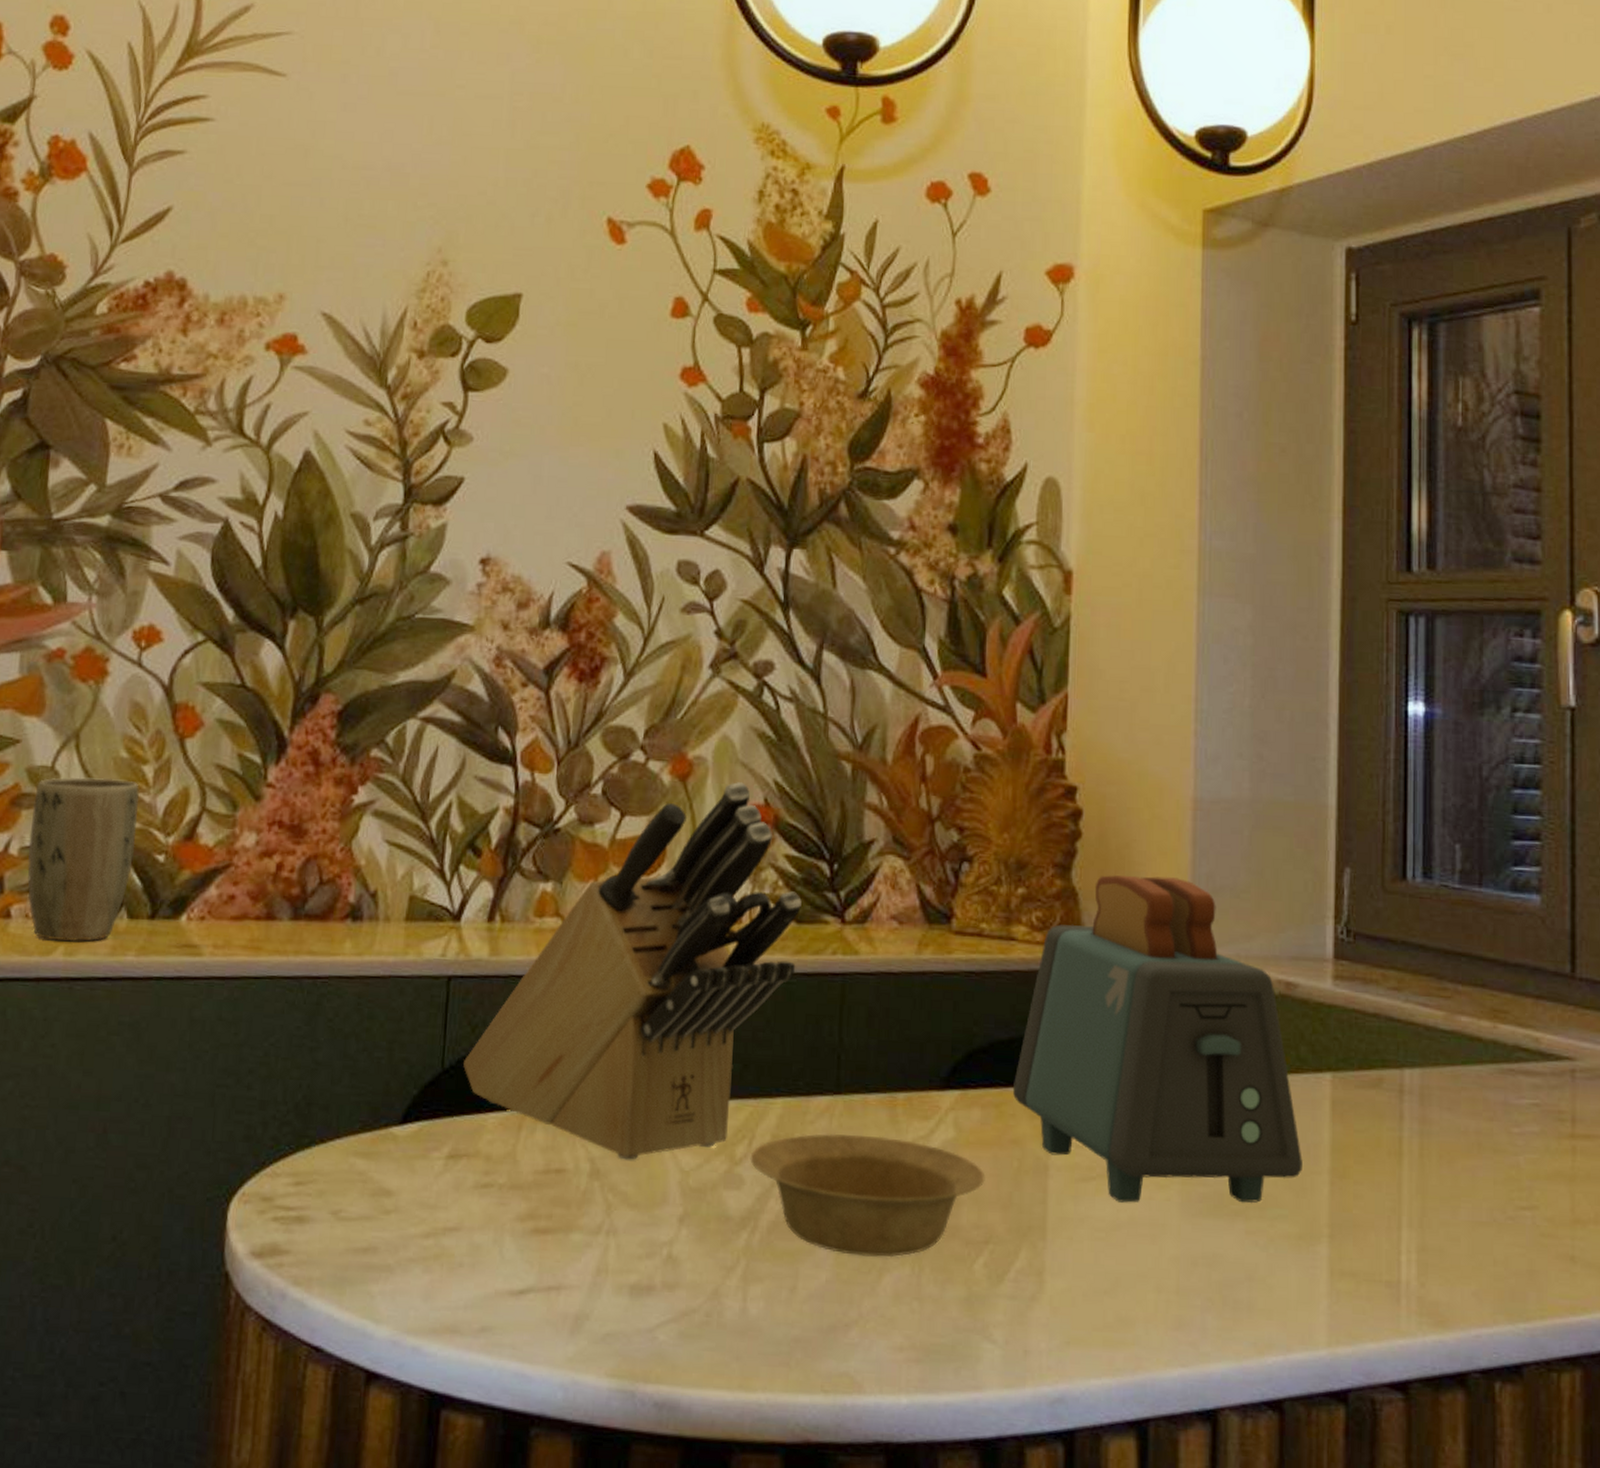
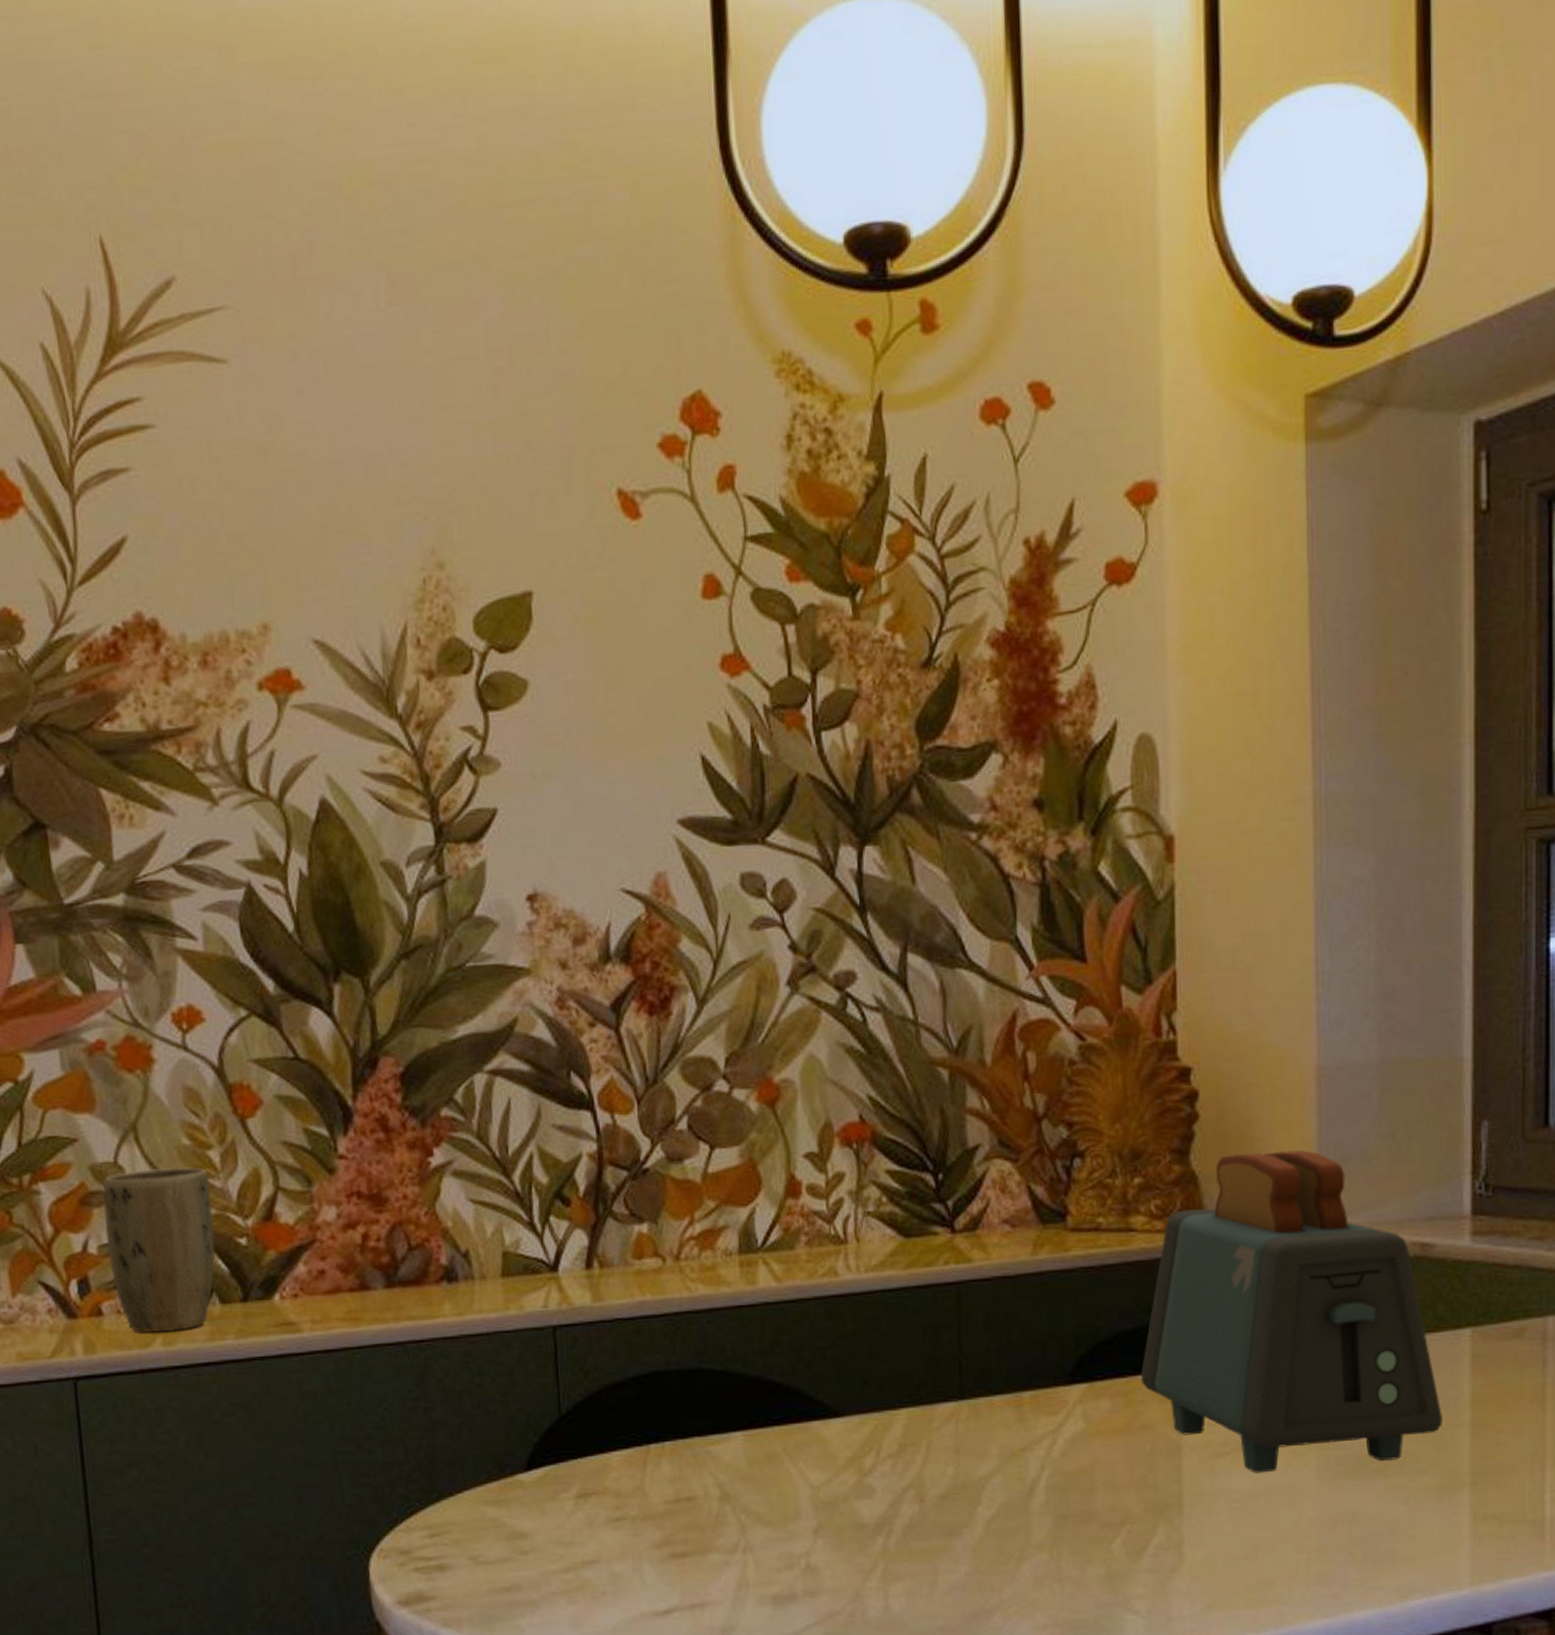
knife block: present [464,782,802,1160] -> none [580,1101,908,1482]
bowl: present [750,1133,985,1258] -> none [879,1434,1118,1548]

